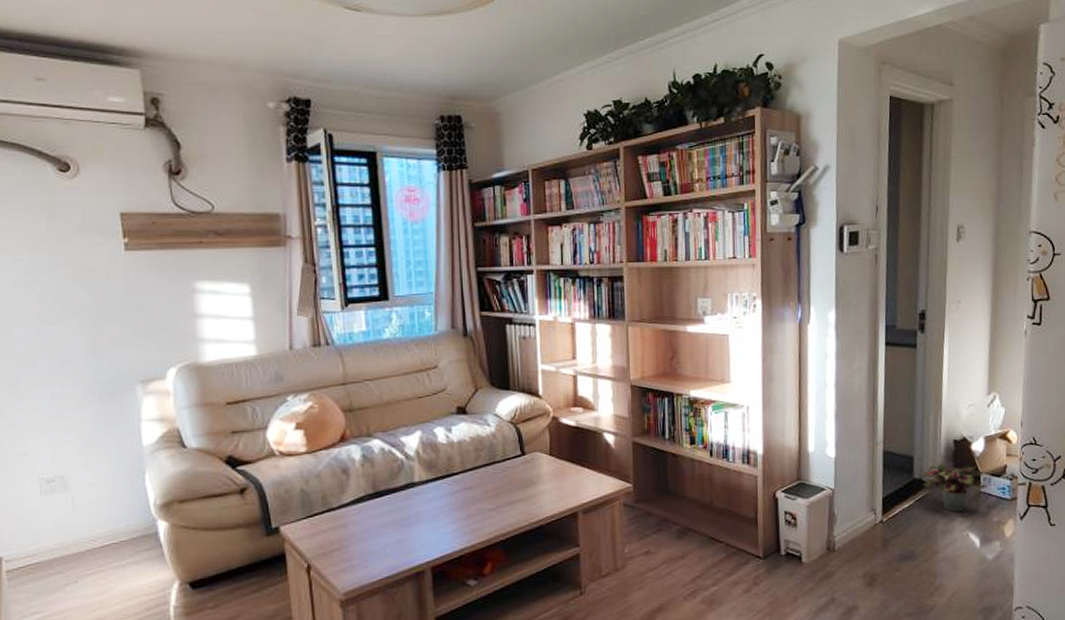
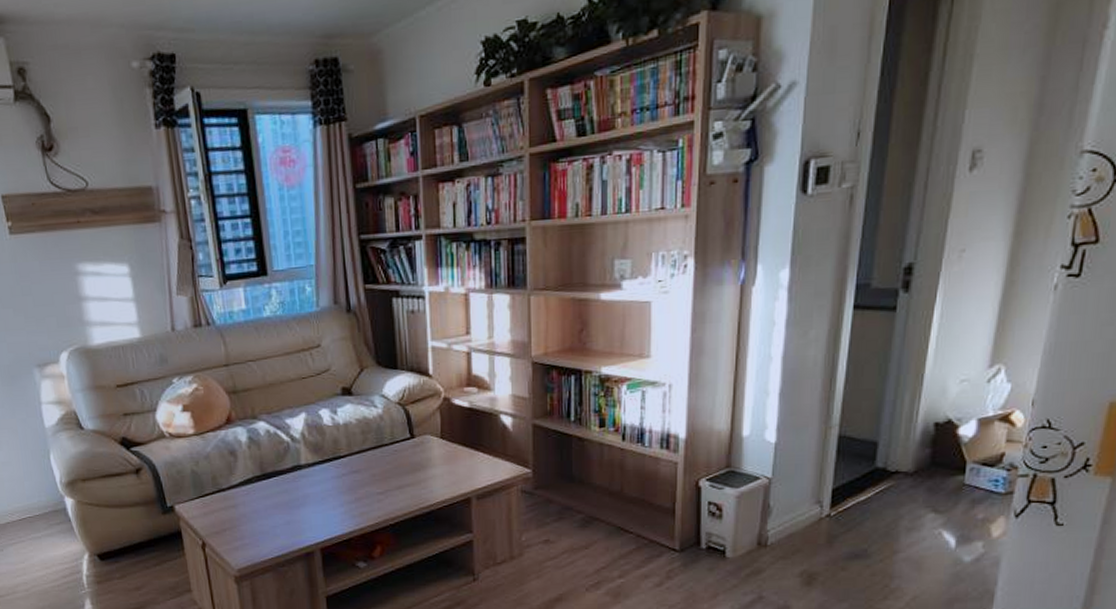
potted plant: present [916,463,989,513] -> none [878,450,977,507]

